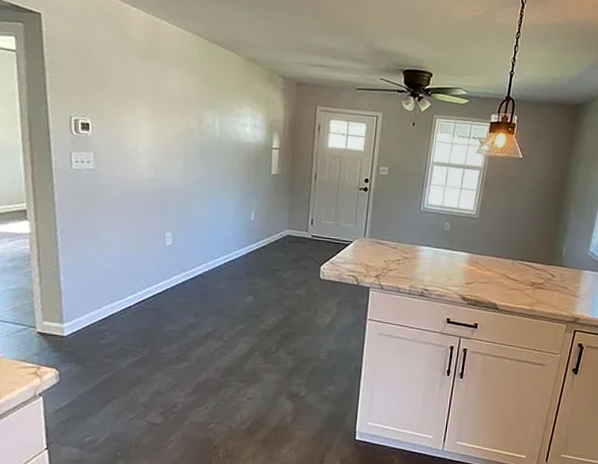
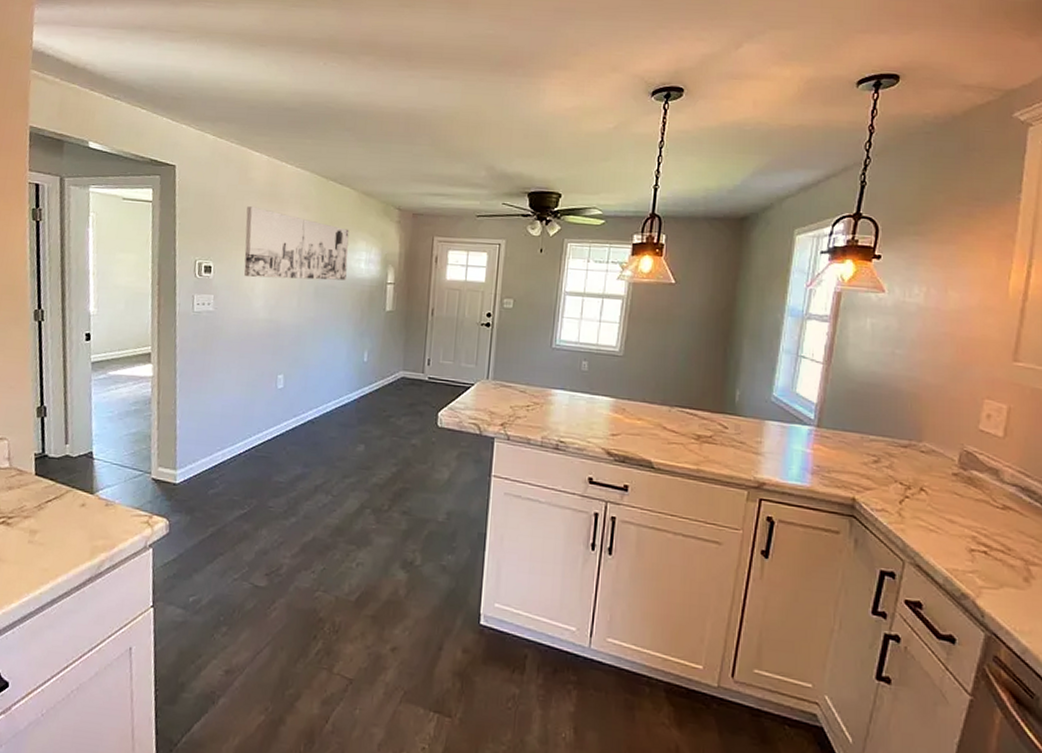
wall art: none [124,64,234,144] -> present [244,206,349,281]

